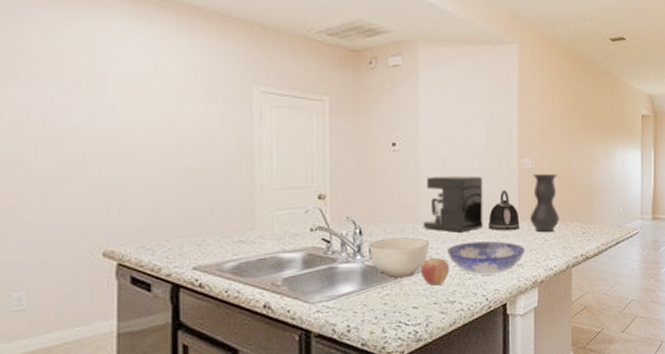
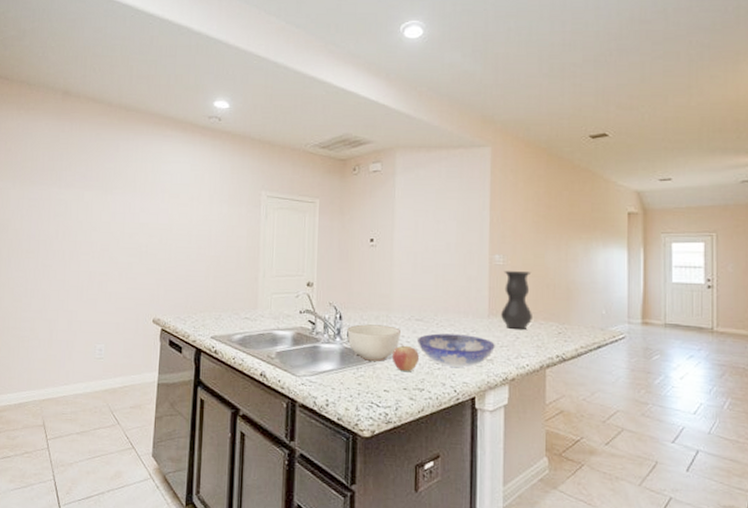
coffee maker: present [423,175,483,232] -> none [395,269,454,324]
kettle: present [488,189,520,231] -> none [458,285,490,326]

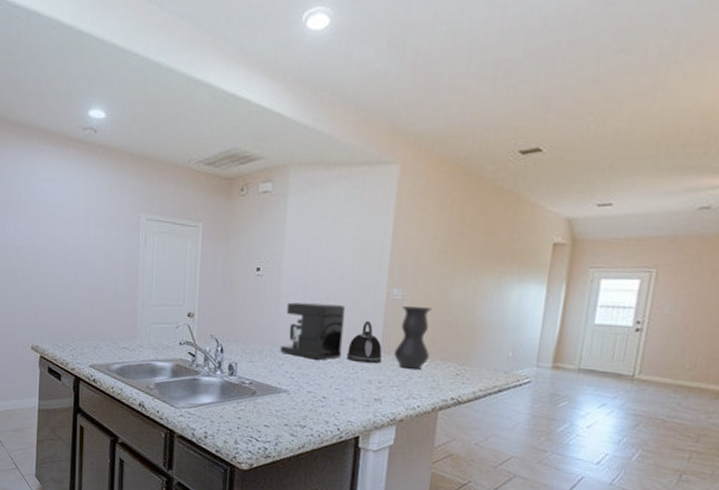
bowl: present [347,324,400,361] -> none [228,358,284,396]
fruit: present [393,343,419,371] -> none [275,379,303,408]
coffee maker: none [395,269,454,324] -> present [280,302,346,360]
ceramic bowl: present [418,333,495,368] -> none [302,370,385,407]
kettle: none [458,285,490,326] -> present [347,320,382,364]

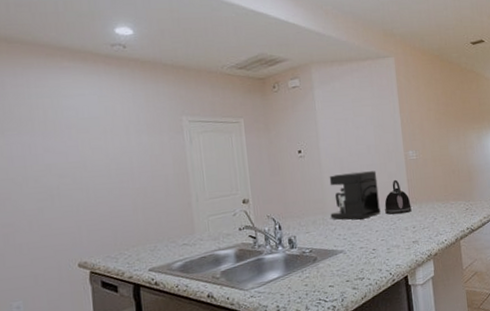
vase: present [394,306,433,371] -> none [417,162,445,213]

